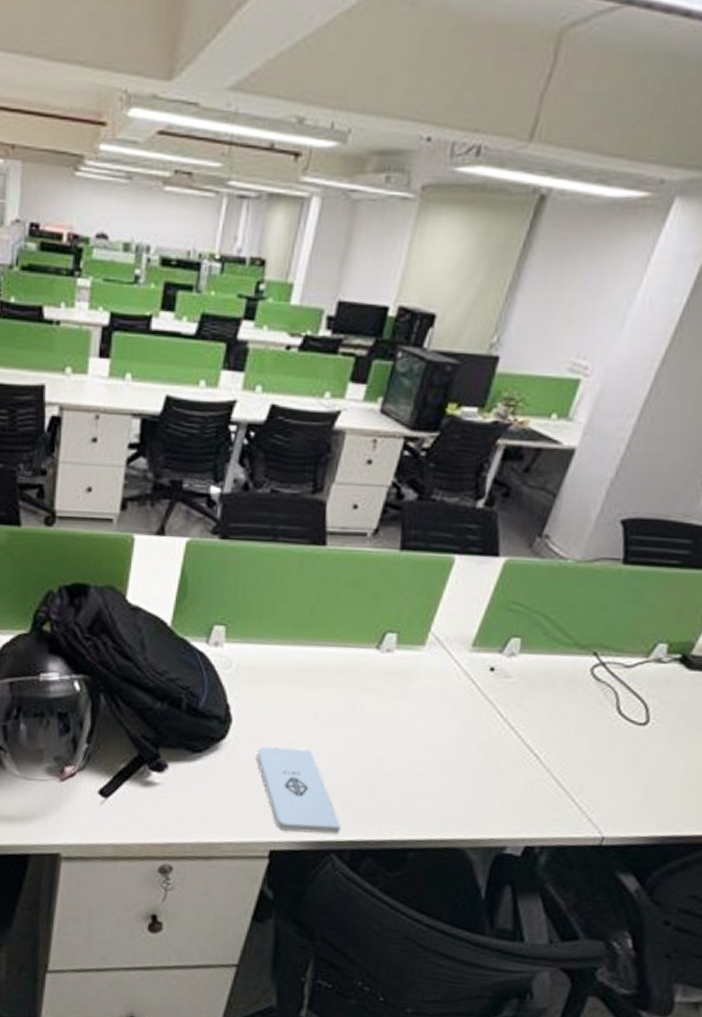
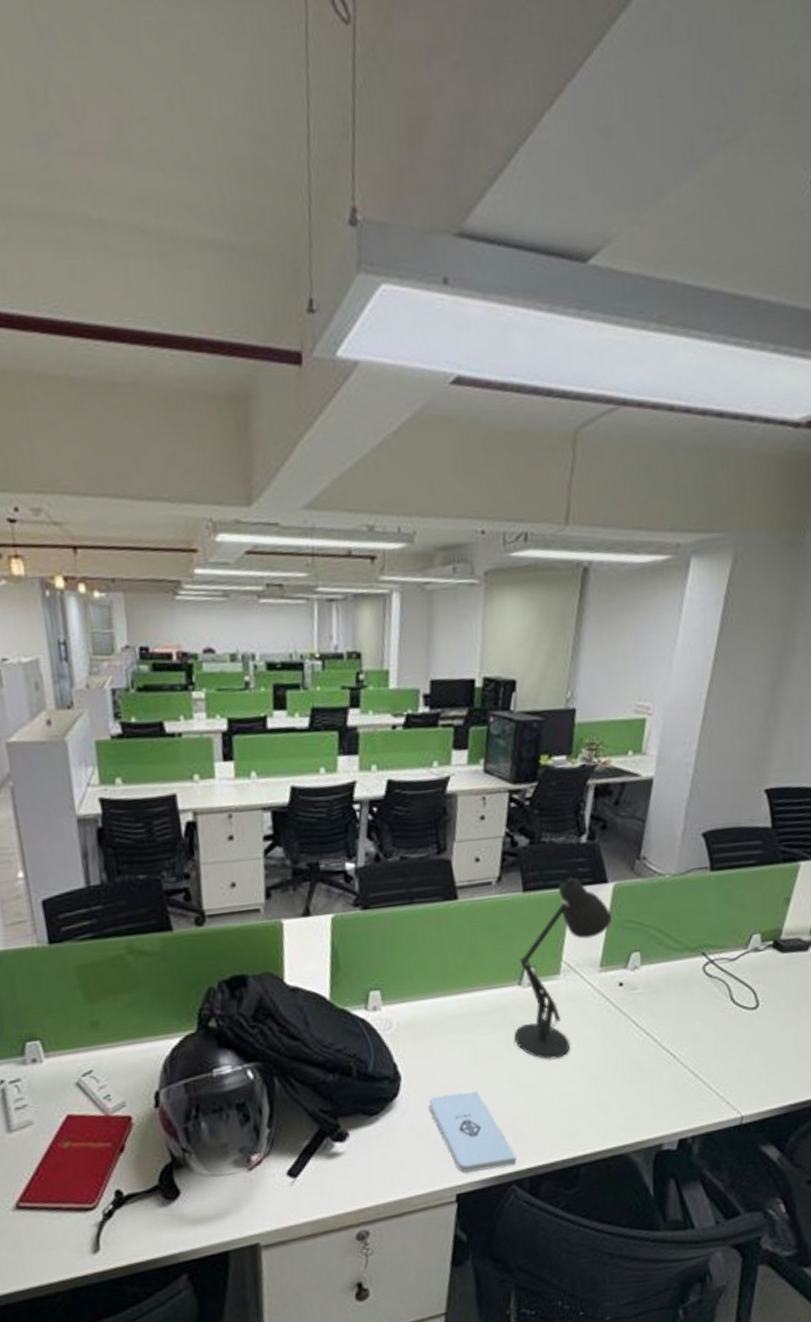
desk lamp: none [361,542,497,734] -> present [514,876,613,1060]

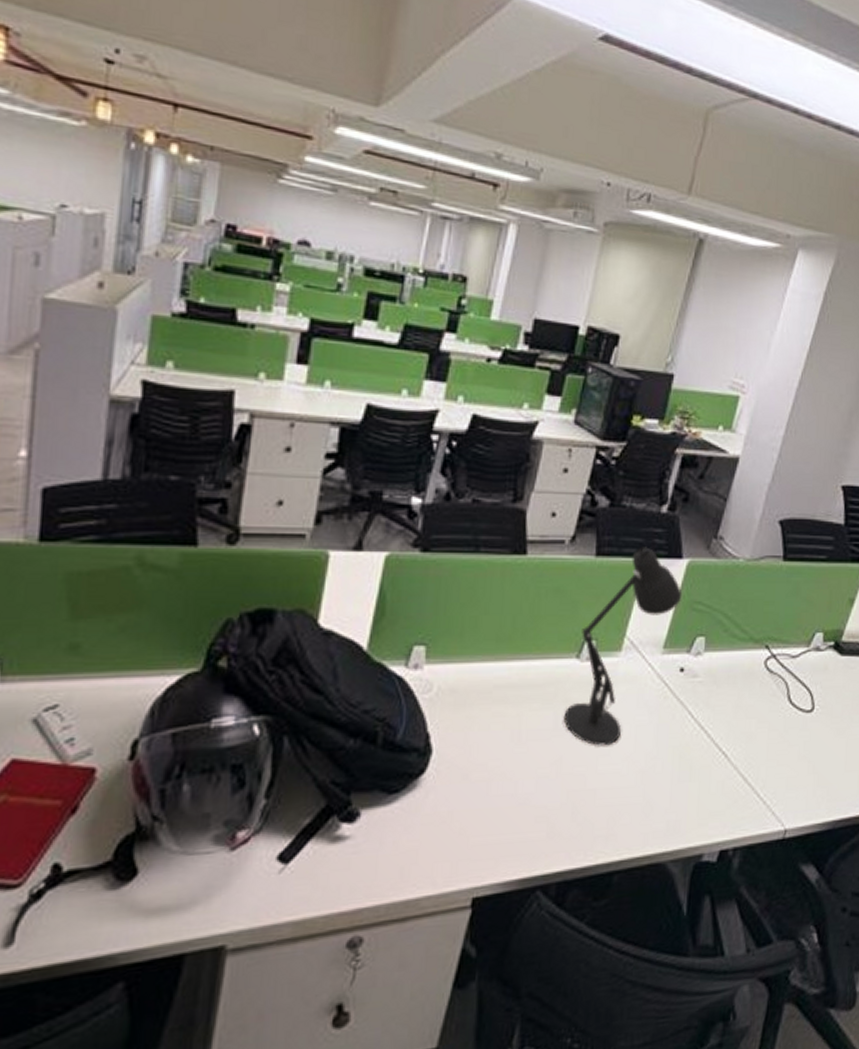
notepad: present [428,1090,517,1173] -> none [458,774,546,872]

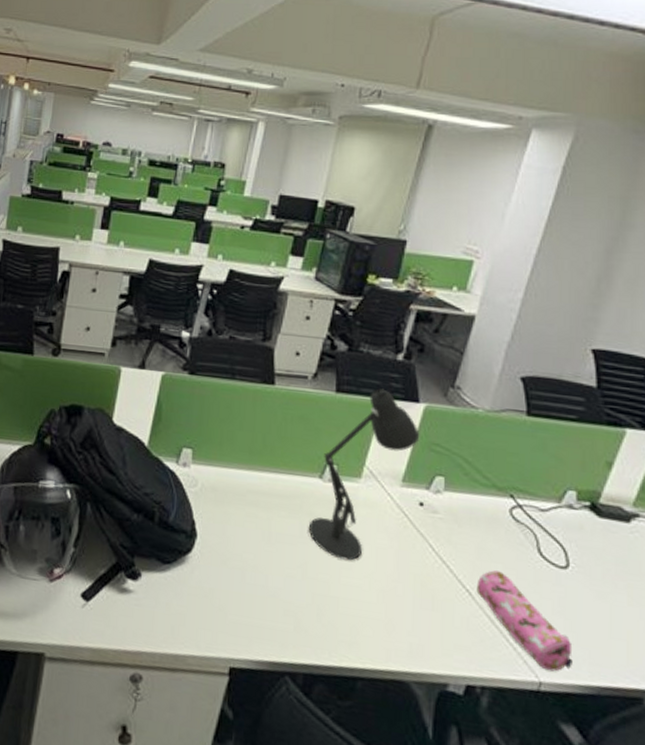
pencil case: none [732,727,814,817] -> present [476,570,573,672]

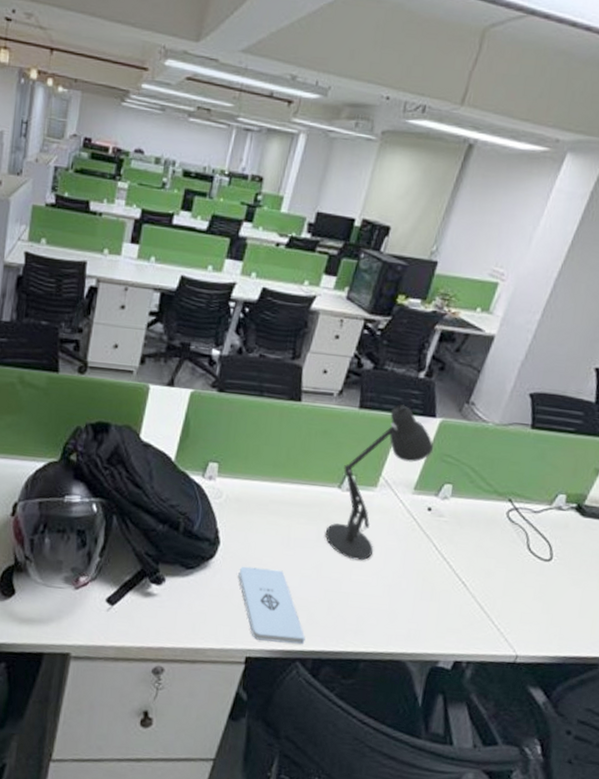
notepad: none [218,562,294,656] -> present [238,566,305,645]
pencil case: present [476,570,573,672] -> none [471,565,547,647]

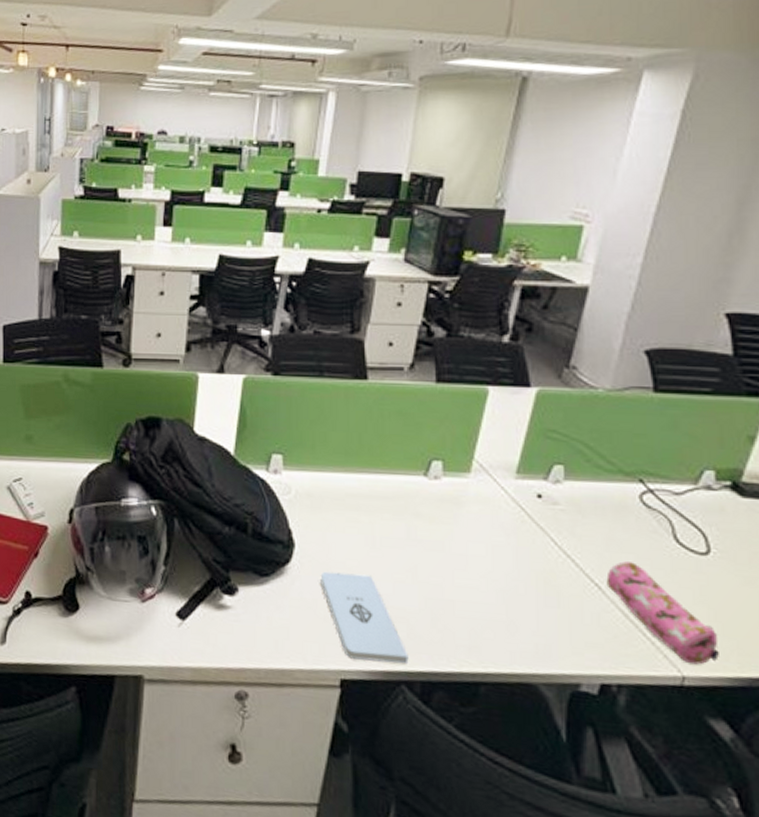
desk lamp: present [325,404,434,561] -> none [415,375,534,561]
pencil case: none [471,565,547,647] -> present [606,561,719,665]

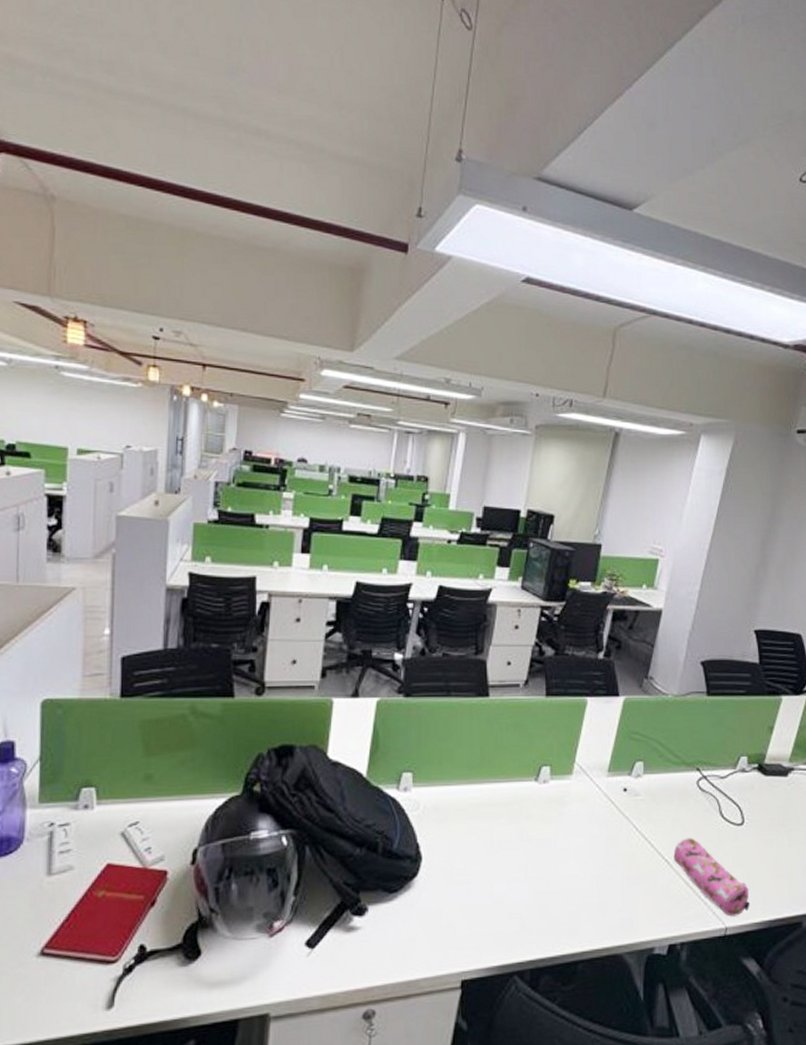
notepad: present [320,571,409,664] -> none [445,878,520,959]

